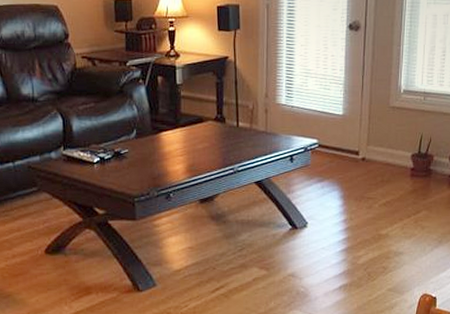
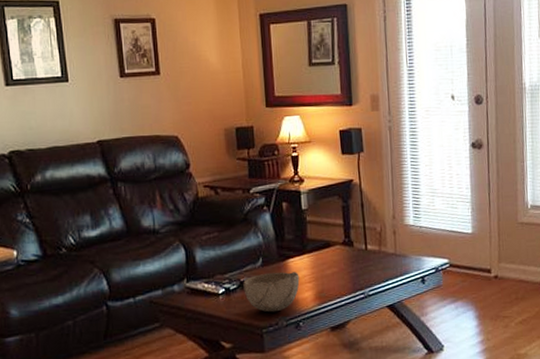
bowl: none [117,144,172,183] -> present [243,272,300,313]

